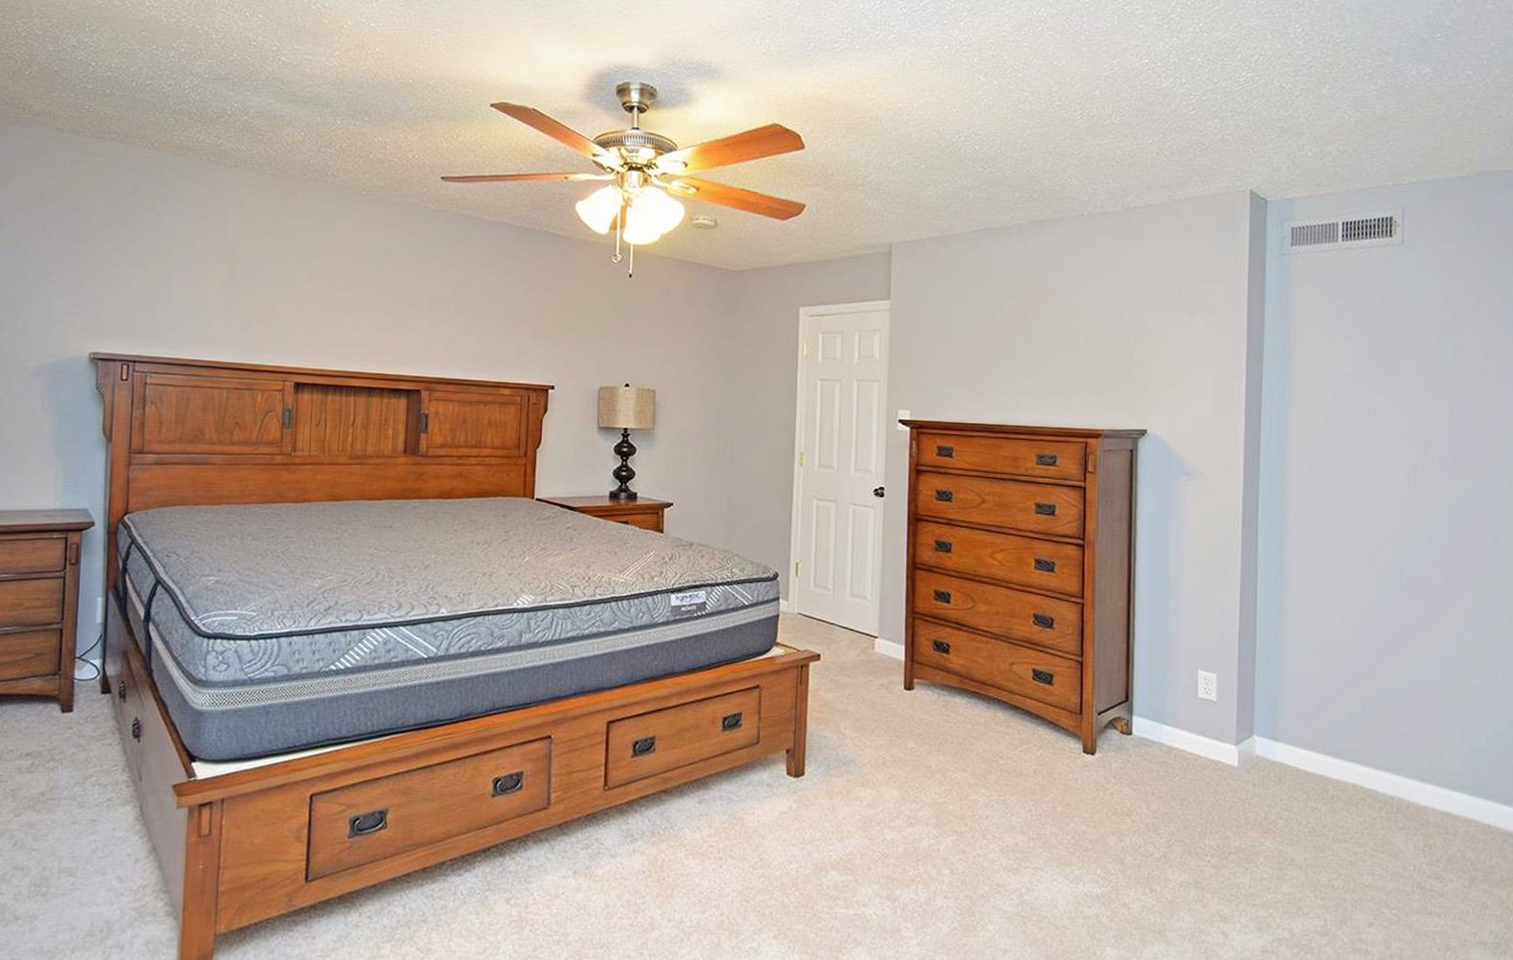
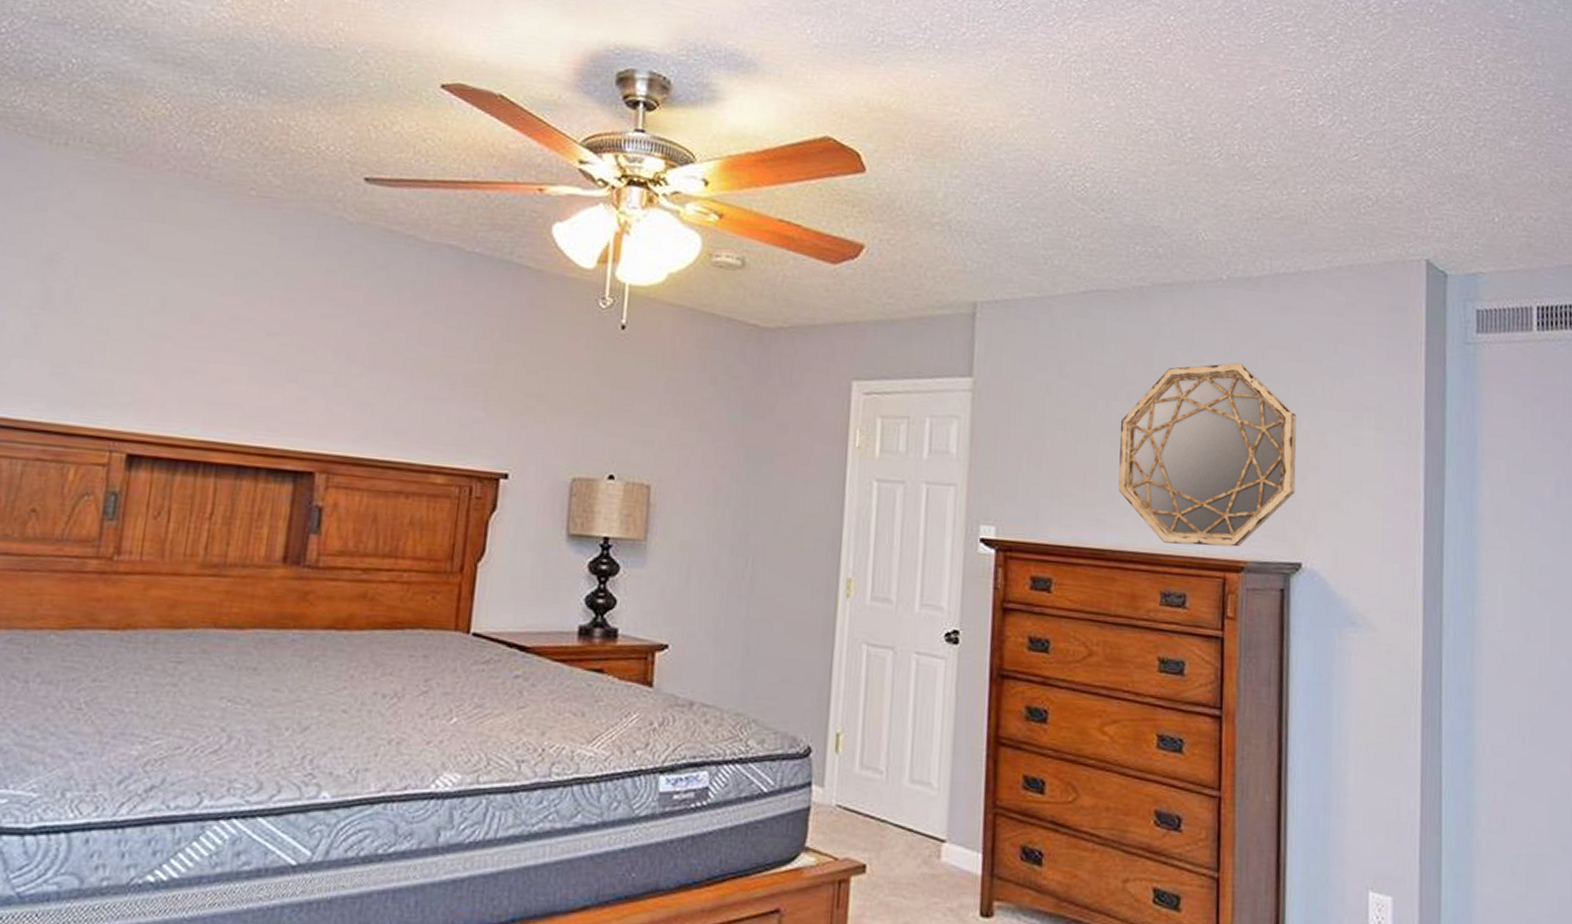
home mirror: none [1003,279,1143,419] -> present [1118,363,1297,547]

